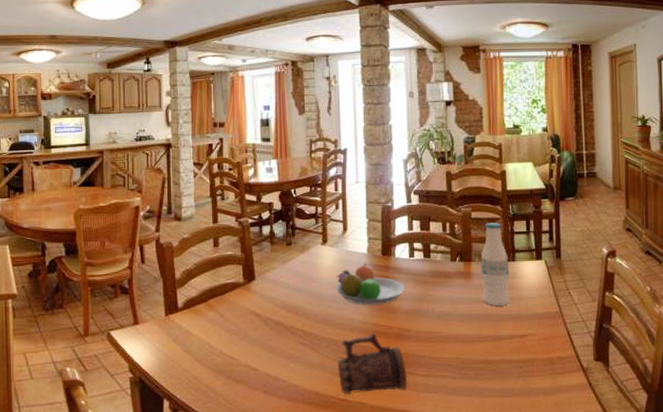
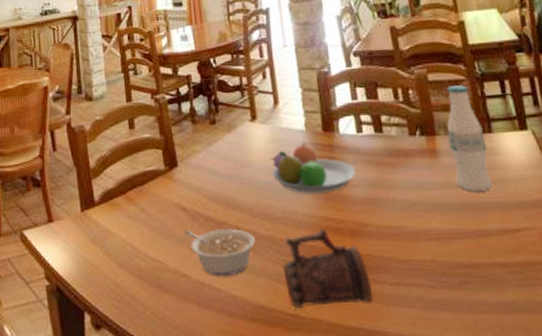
legume: none [256,332,317,370] -> present [183,229,255,277]

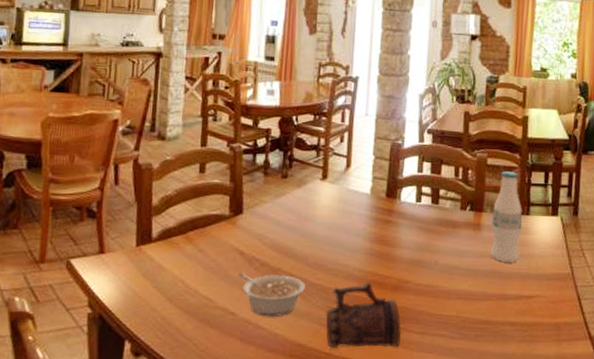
fruit bowl: present [271,143,356,194] -> none [332,205,408,252]

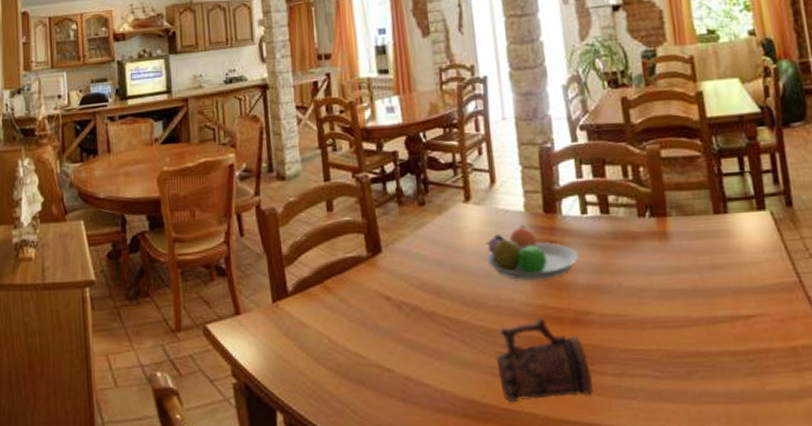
legume: present [237,273,305,317] -> none [387,319,467,371]
fruit bowl: none [332,205,408,252] -> present [486,225,579,281]
milk bottle: present [490,171,522,262] -> none [678,162,726,276]

